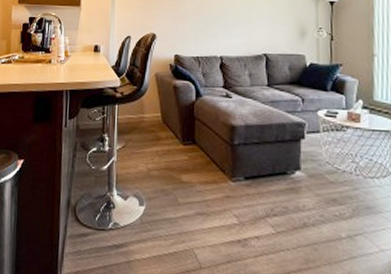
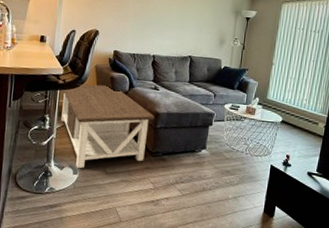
coffee table: none [121,95,230,199] -> present [61,84,155,169]

